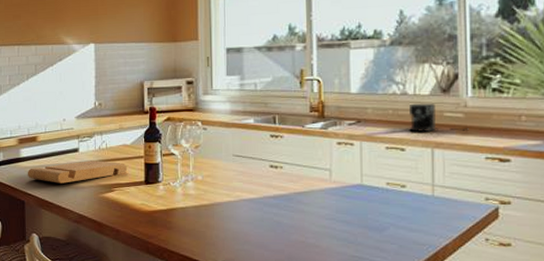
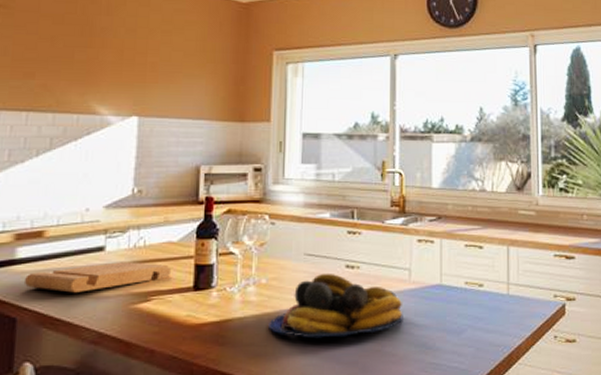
fruit bowl: none [206,172,325,228] -> present [268,273,403,339]
coffee maker: present [408,103,469,133] -> none [486,200,540,230]

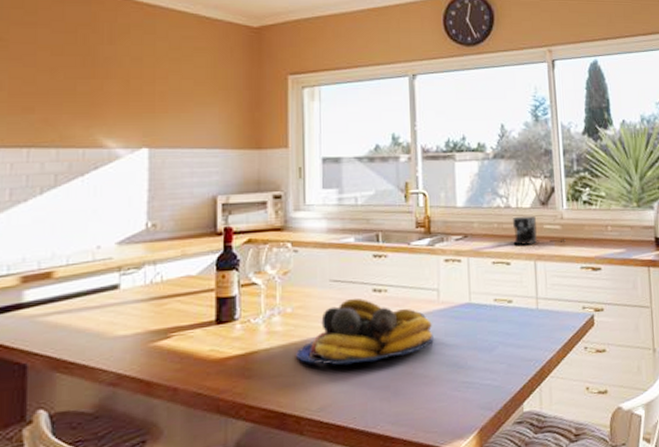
cutting board: present [25,262,172,293] -> none [34,298,192,335]
coffee maker: none [486,200,540,230] -> present [512,215,566,246]

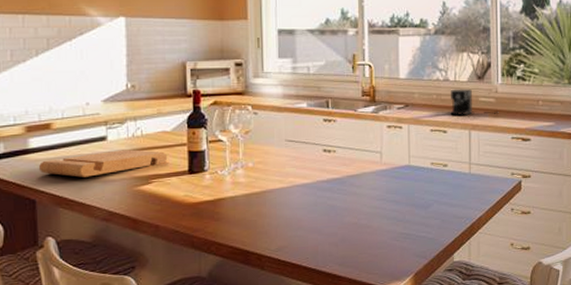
cutting board: none [34,298,192,335] -> present [39,149,168,177]
fruit bowl: present [296,298,434,366] -> none [257,156,376,214]

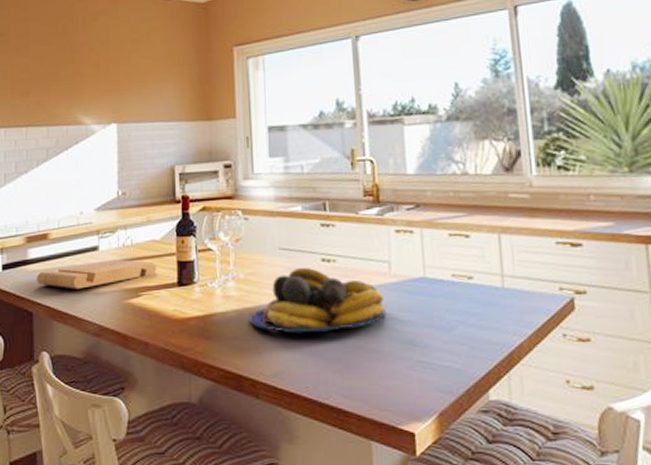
fruit bowl: none [257,156,376,214] -> present [250,267,386,334]
coffee maker: present [450,88,499,116] -> none [470,183,536,217]

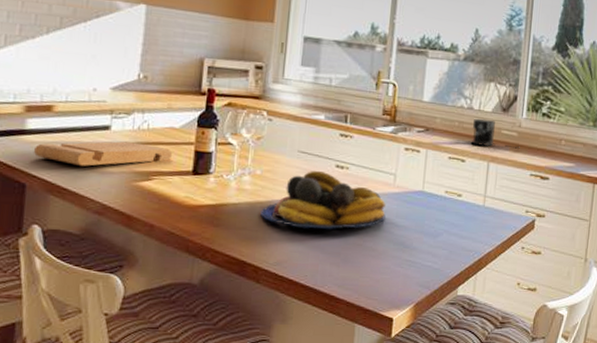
coffee maker: none [470,183,536,217] -> present [470,118,520,148]

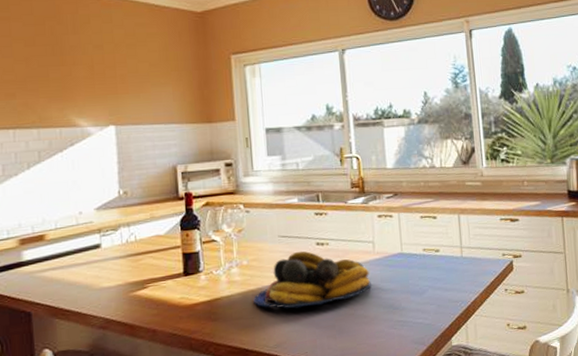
cutting board: present [34,141,173,166] -> none [34,255,163,287]
coffee maker: present [470,118,520,148] -> none [437,174,486,201]

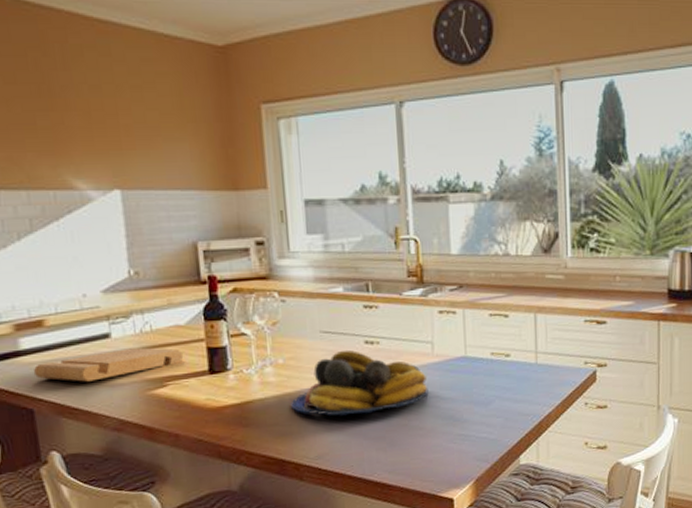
cutting board: none [34,255,163,287] -> present [34,348,184,382]

